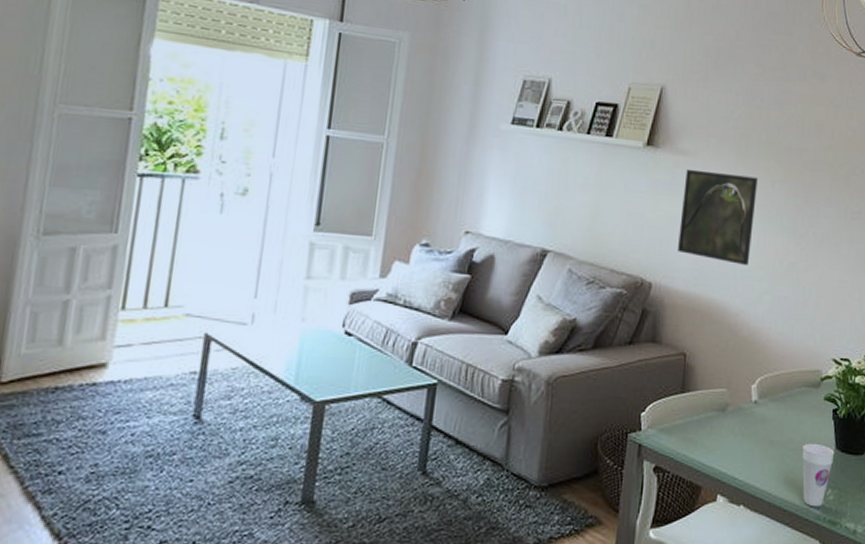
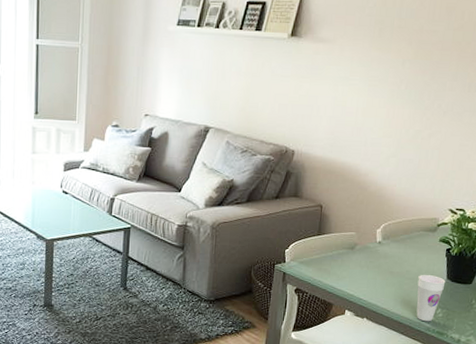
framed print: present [678,169,758,265] -> none [317,54,389,134]

